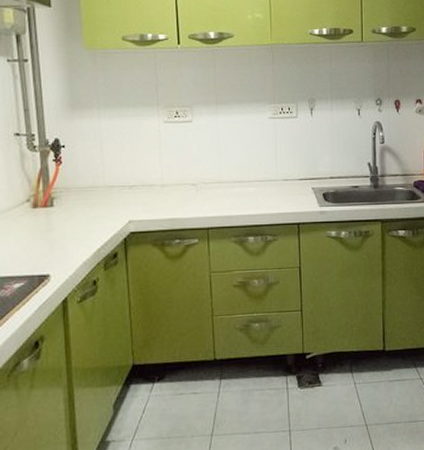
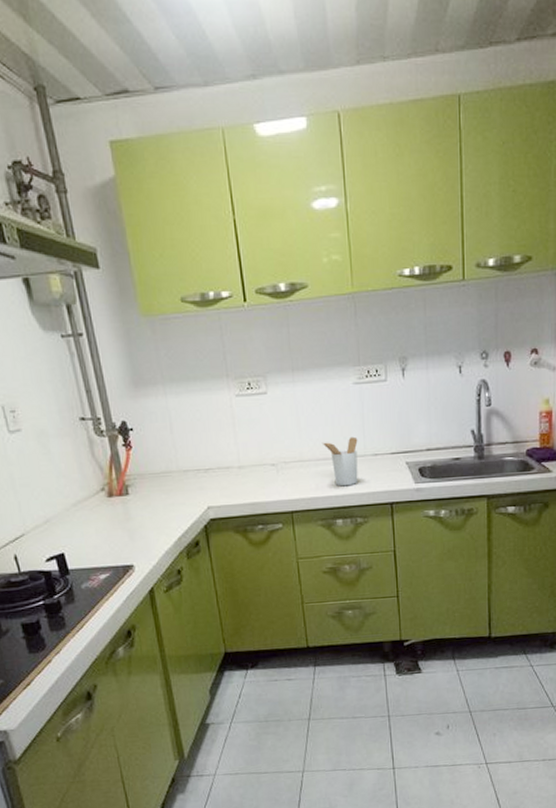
utensil holder: none [238,163,271,207] -> present [321,436,358,487]

